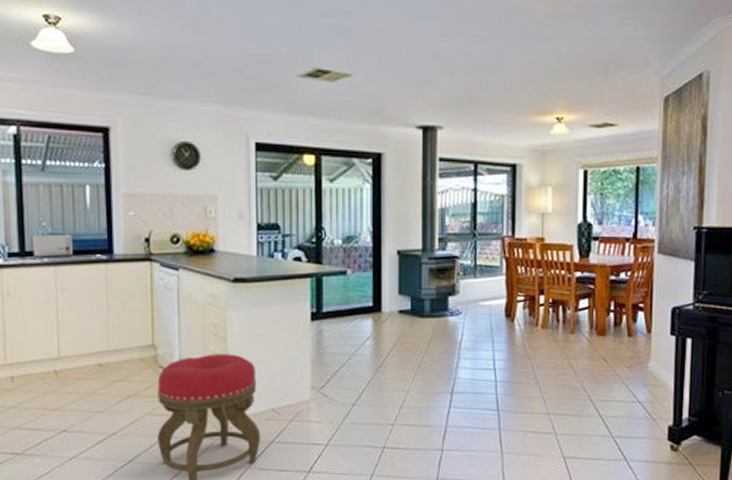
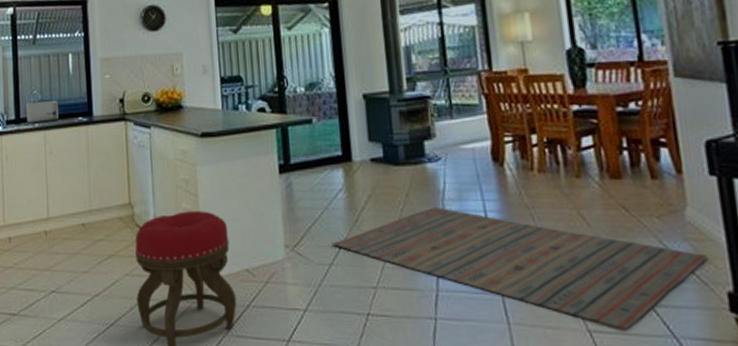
rug: none [355,355,659,456] -> present [330,206,708,330]

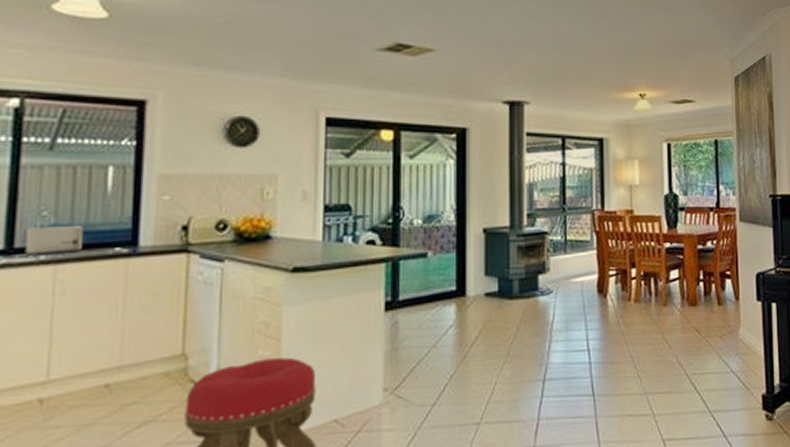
rug: present [330,206,708,330] -> none [435,338,751,435]

